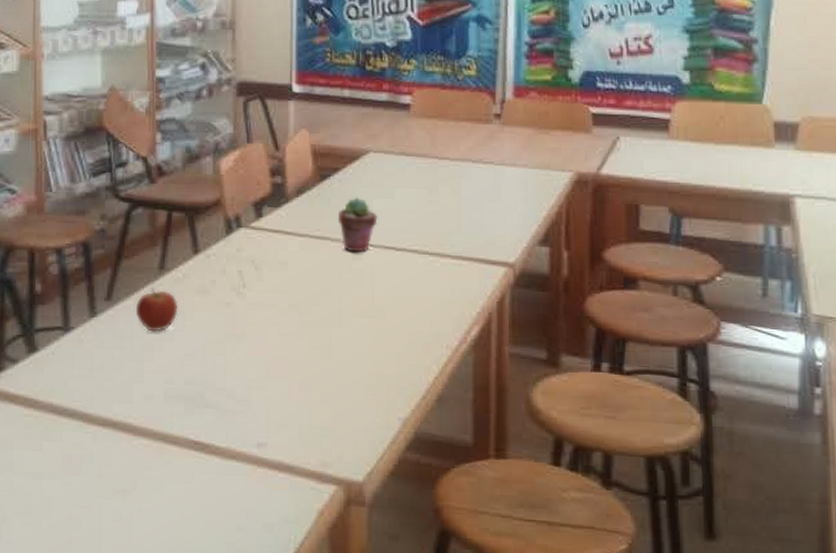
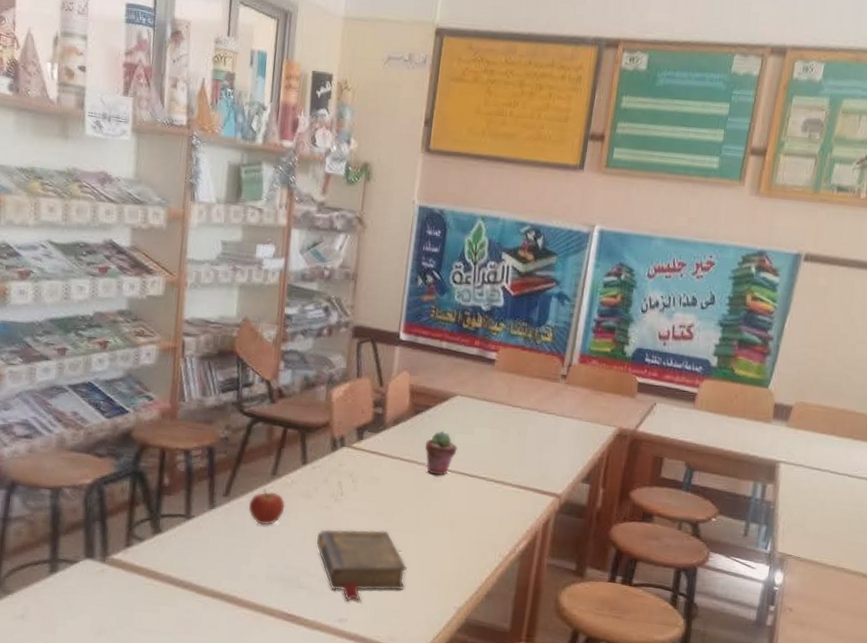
book: none [219,326,333,420] -> present [316,529,407,602]

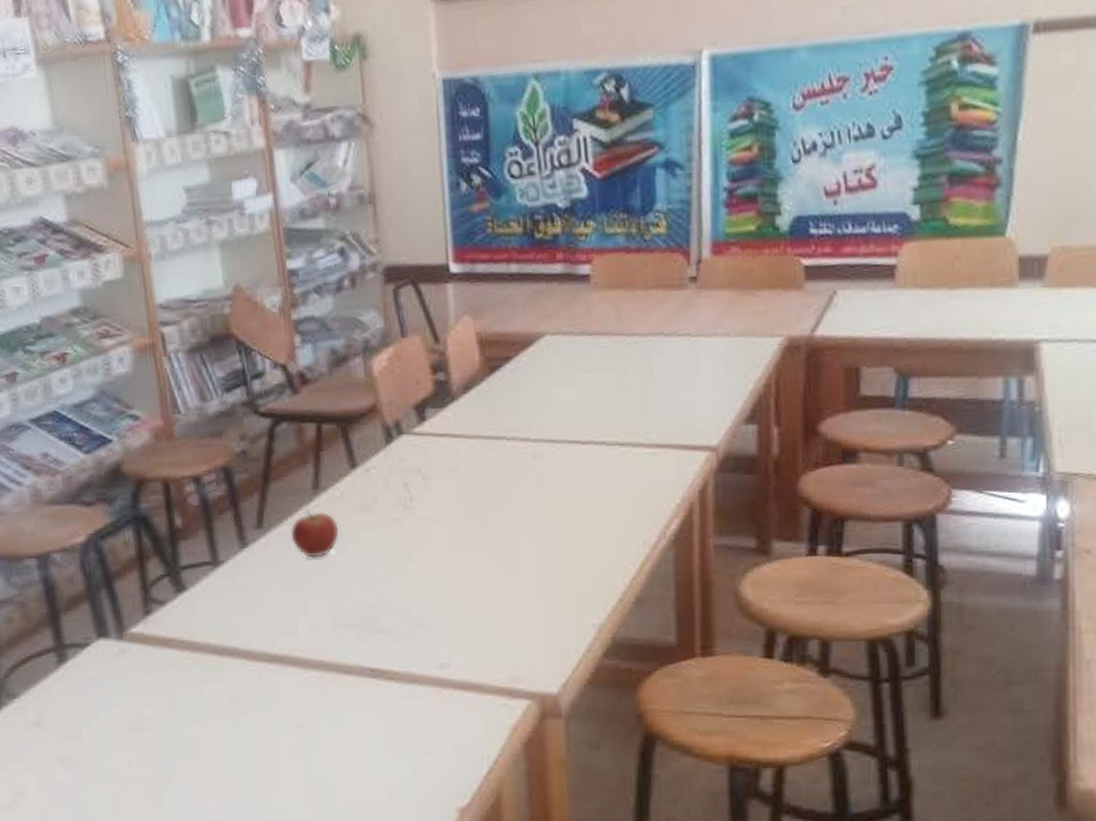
book: present [316,529,407,602] -> none [388,537,520,640]
potted succulent: present [424,431,458,476] -> none [512,388,559,451]

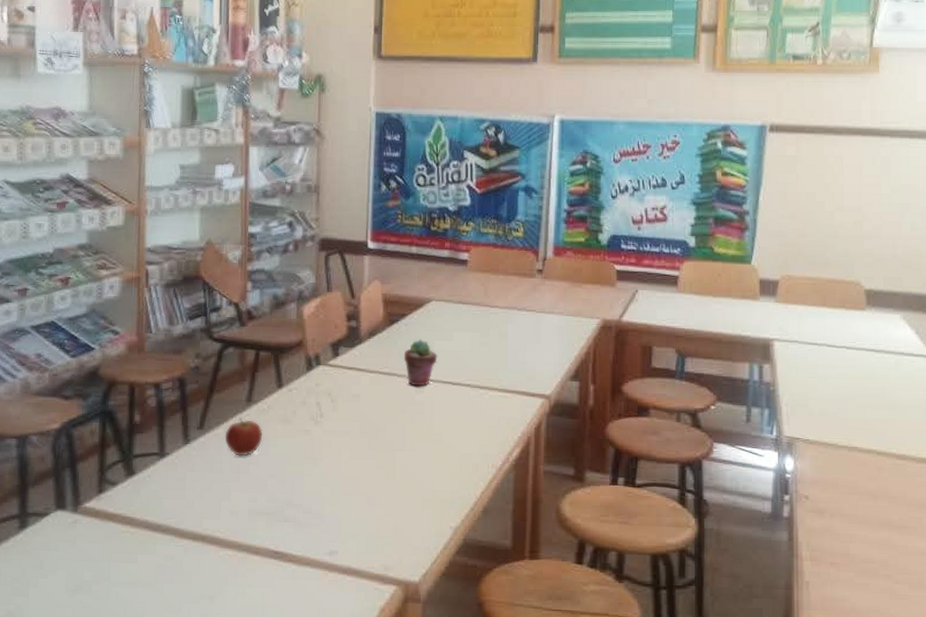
potted succulent: none [512,388,559,451] -> present [403,339,438,387]

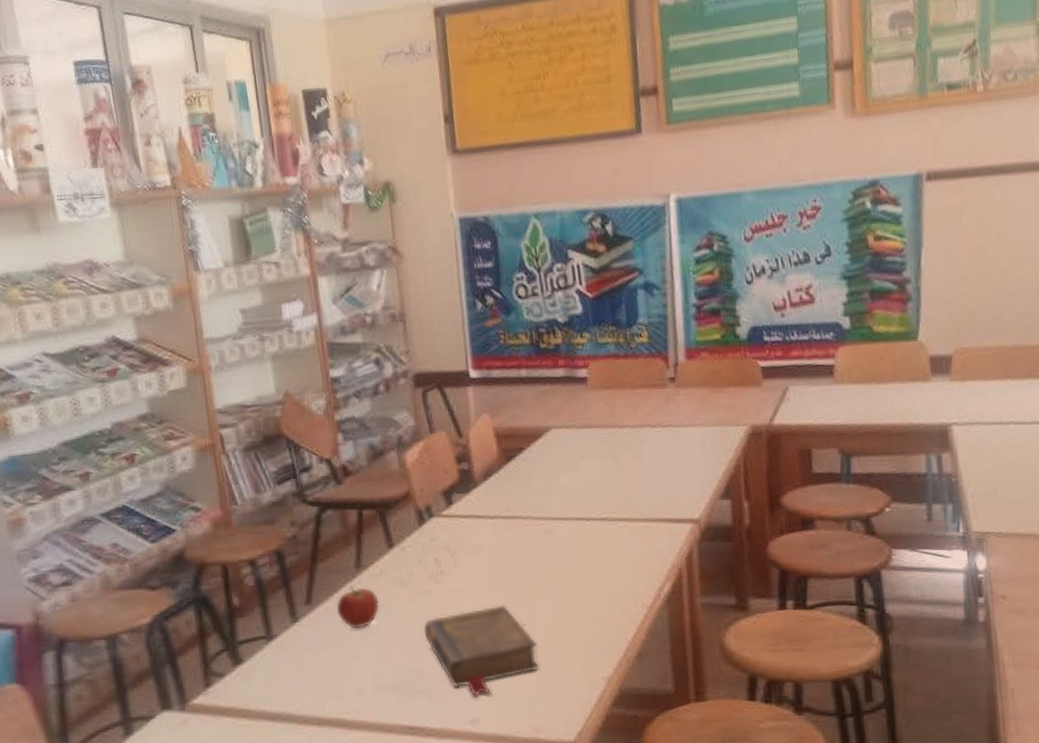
book: none [298,450,396,531] -> present [423,604,539,698]
potted succulent: present [403,339,438,387] -> none [526,474,566,528]

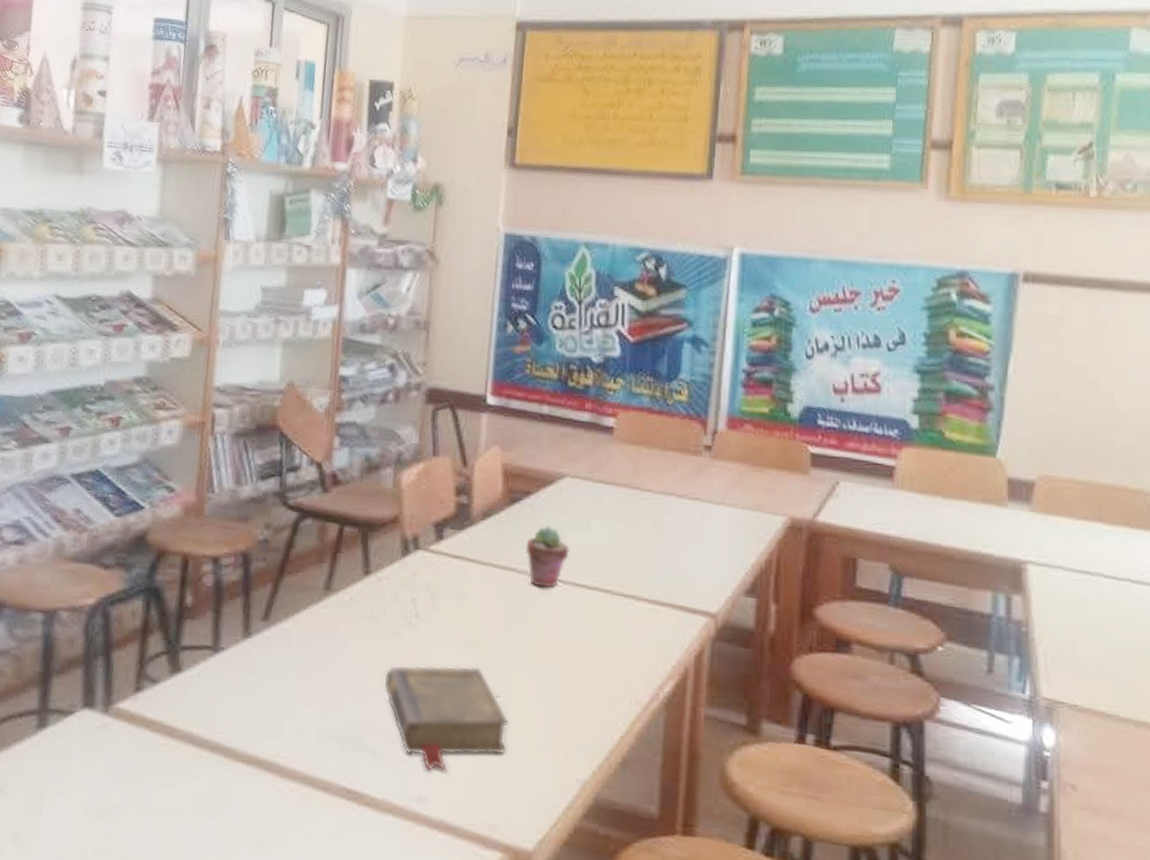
apple: present [336,586,380,629] -> none [293,609,343,661]
potted succulent: none [526,474,566,528] -> present [525,526,570,588]

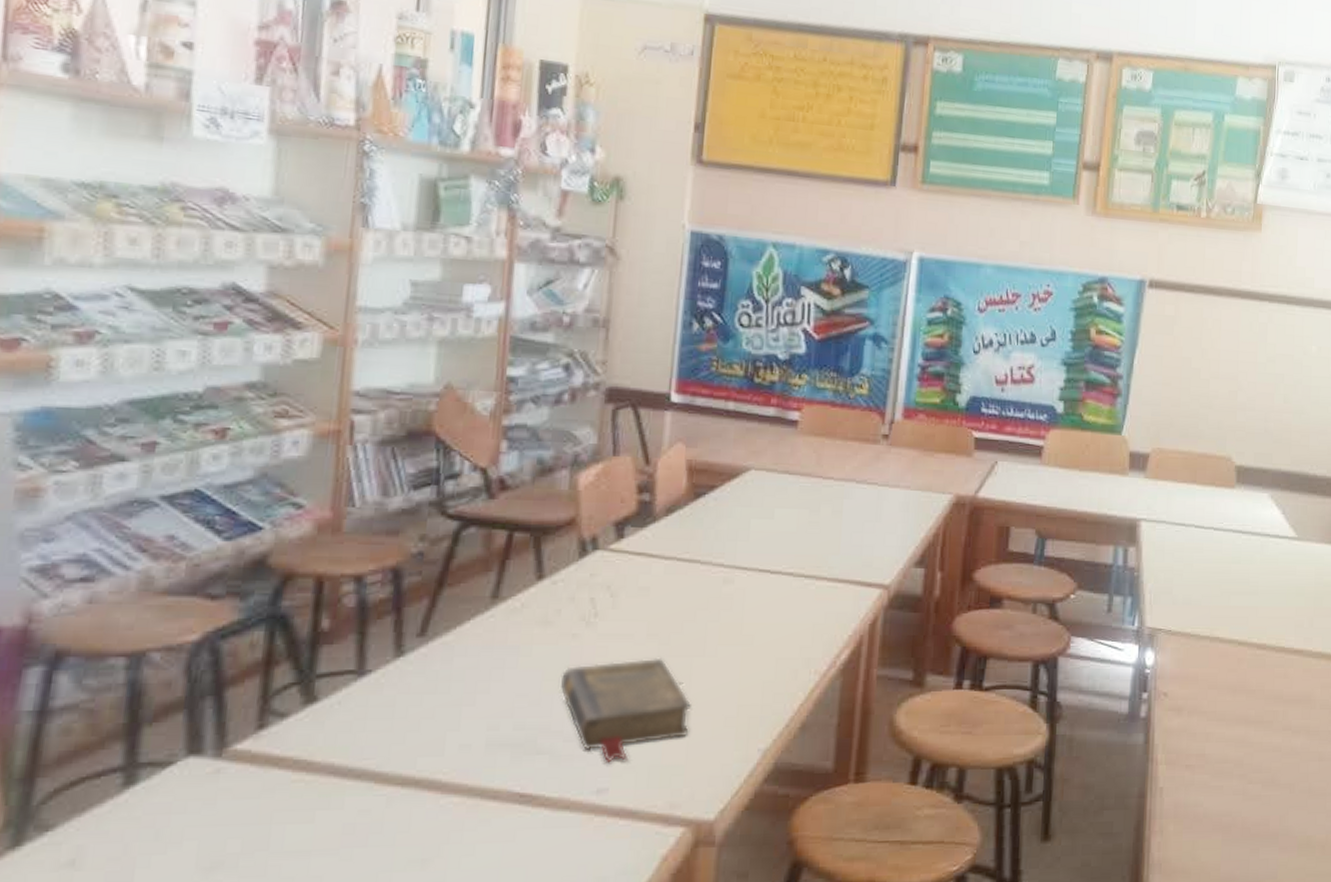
potted succulent: present [525,526,570,588] -> none [709,517,754,576]

